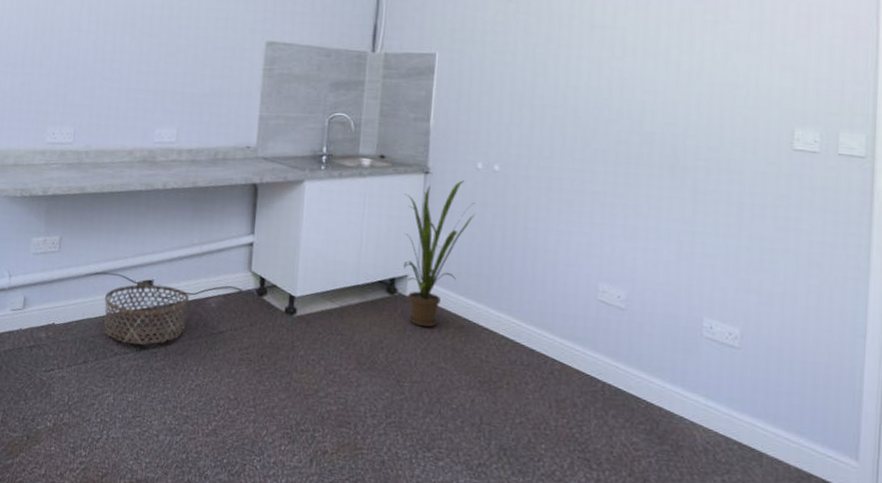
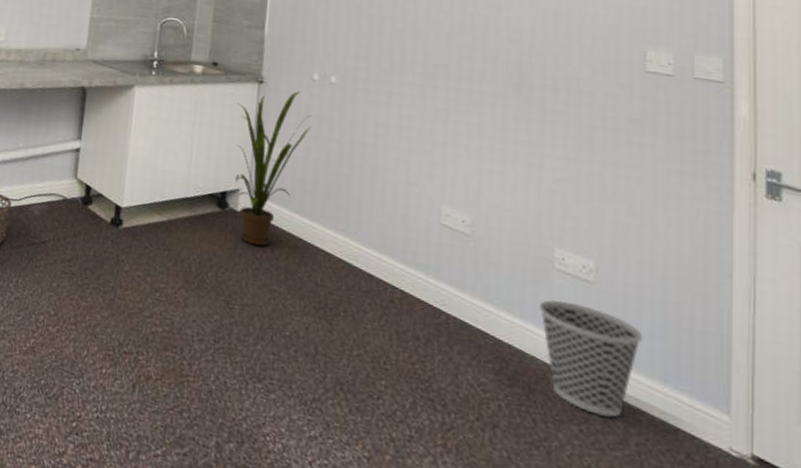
wastebasket: none [687,364,782,468] -> present [538,299,643,417]

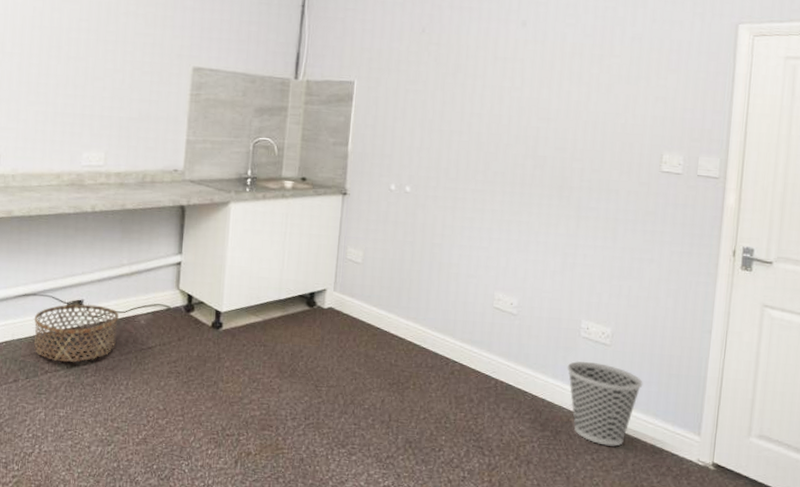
house plant: present [235,91,312,246] -> none [322,201,389,337]

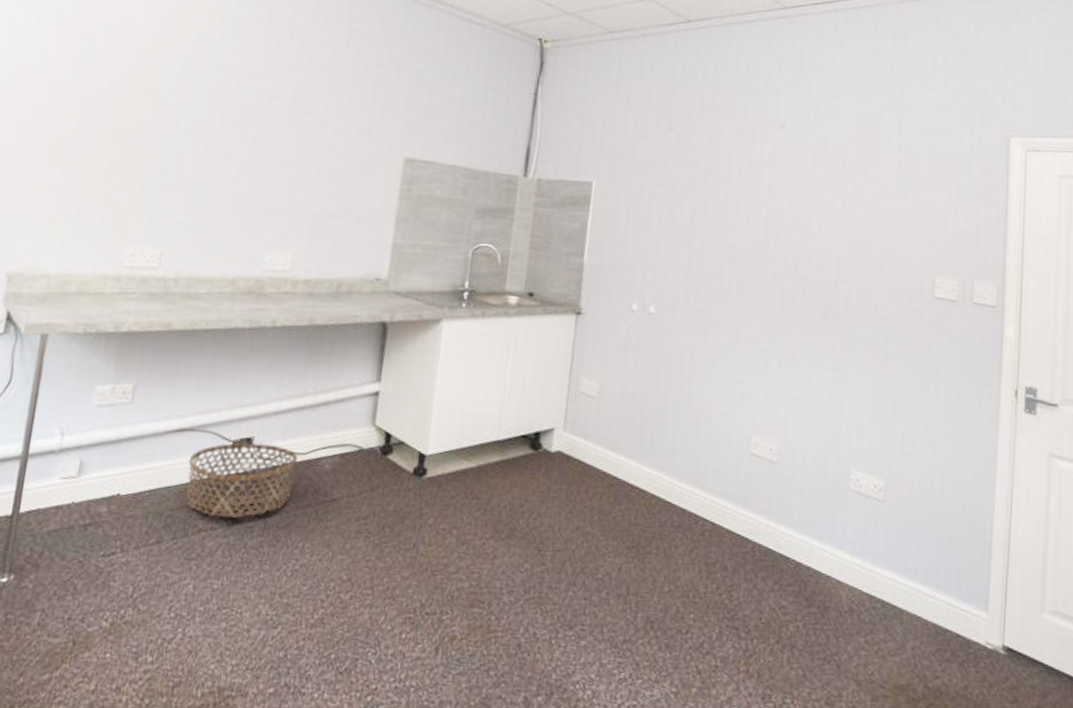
wastebasket: present [567,360,643,446] -> none [835,519,922,626]

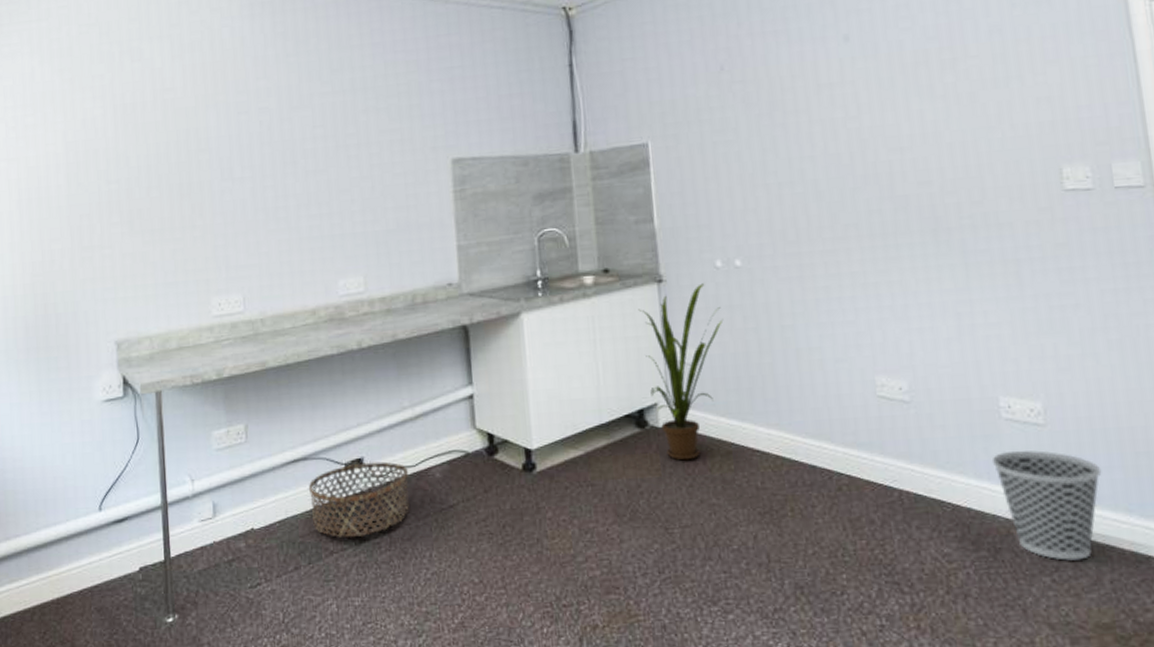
house plant: none [549,322,629,488] -> present [638,283,724,461]
wastebasket: none [835,519,922,626] -> present [991,450,1102,561]

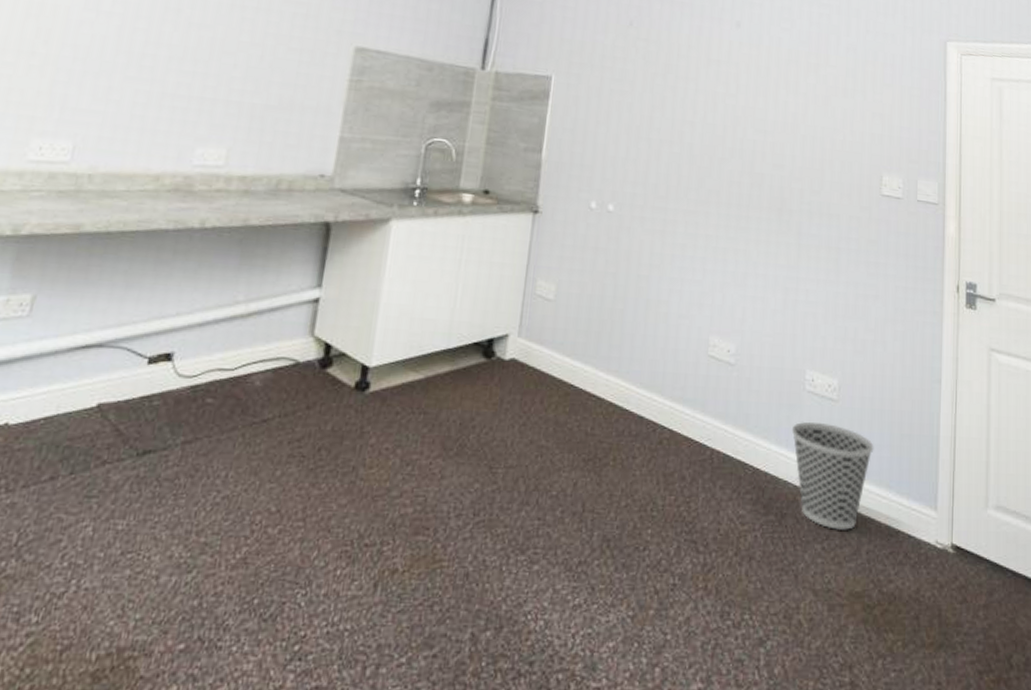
basket: present [308,461,409,538] -> none [89,359,224,447]
house plant: present [638,283,724,461] -> none [504,221,587,398]

